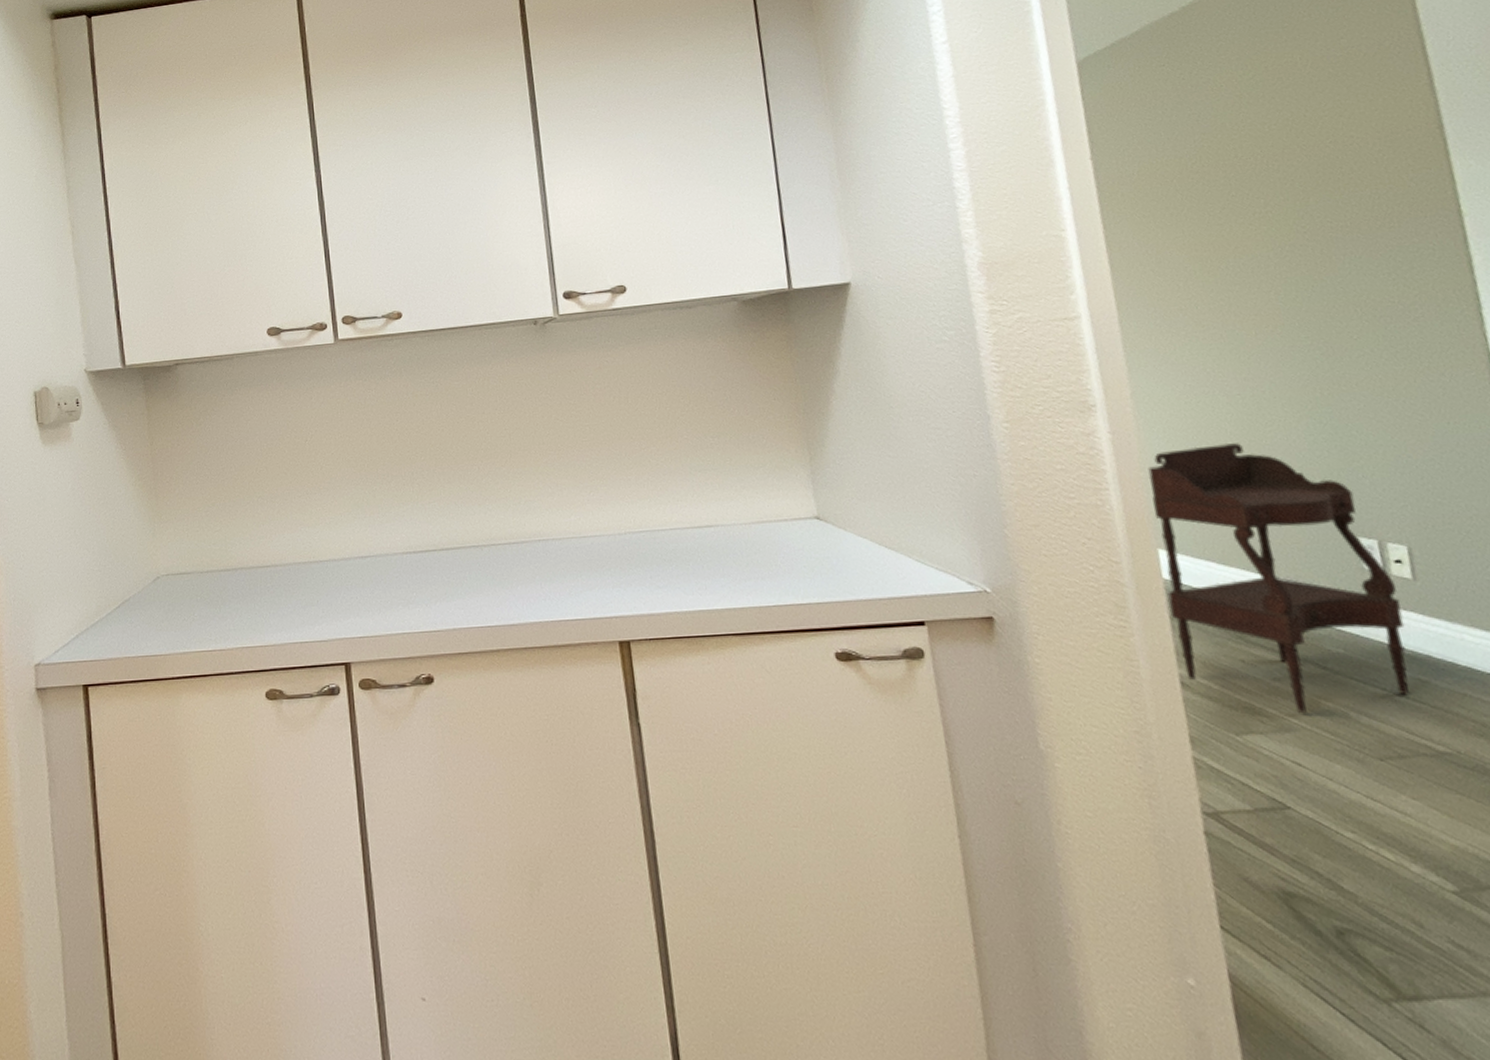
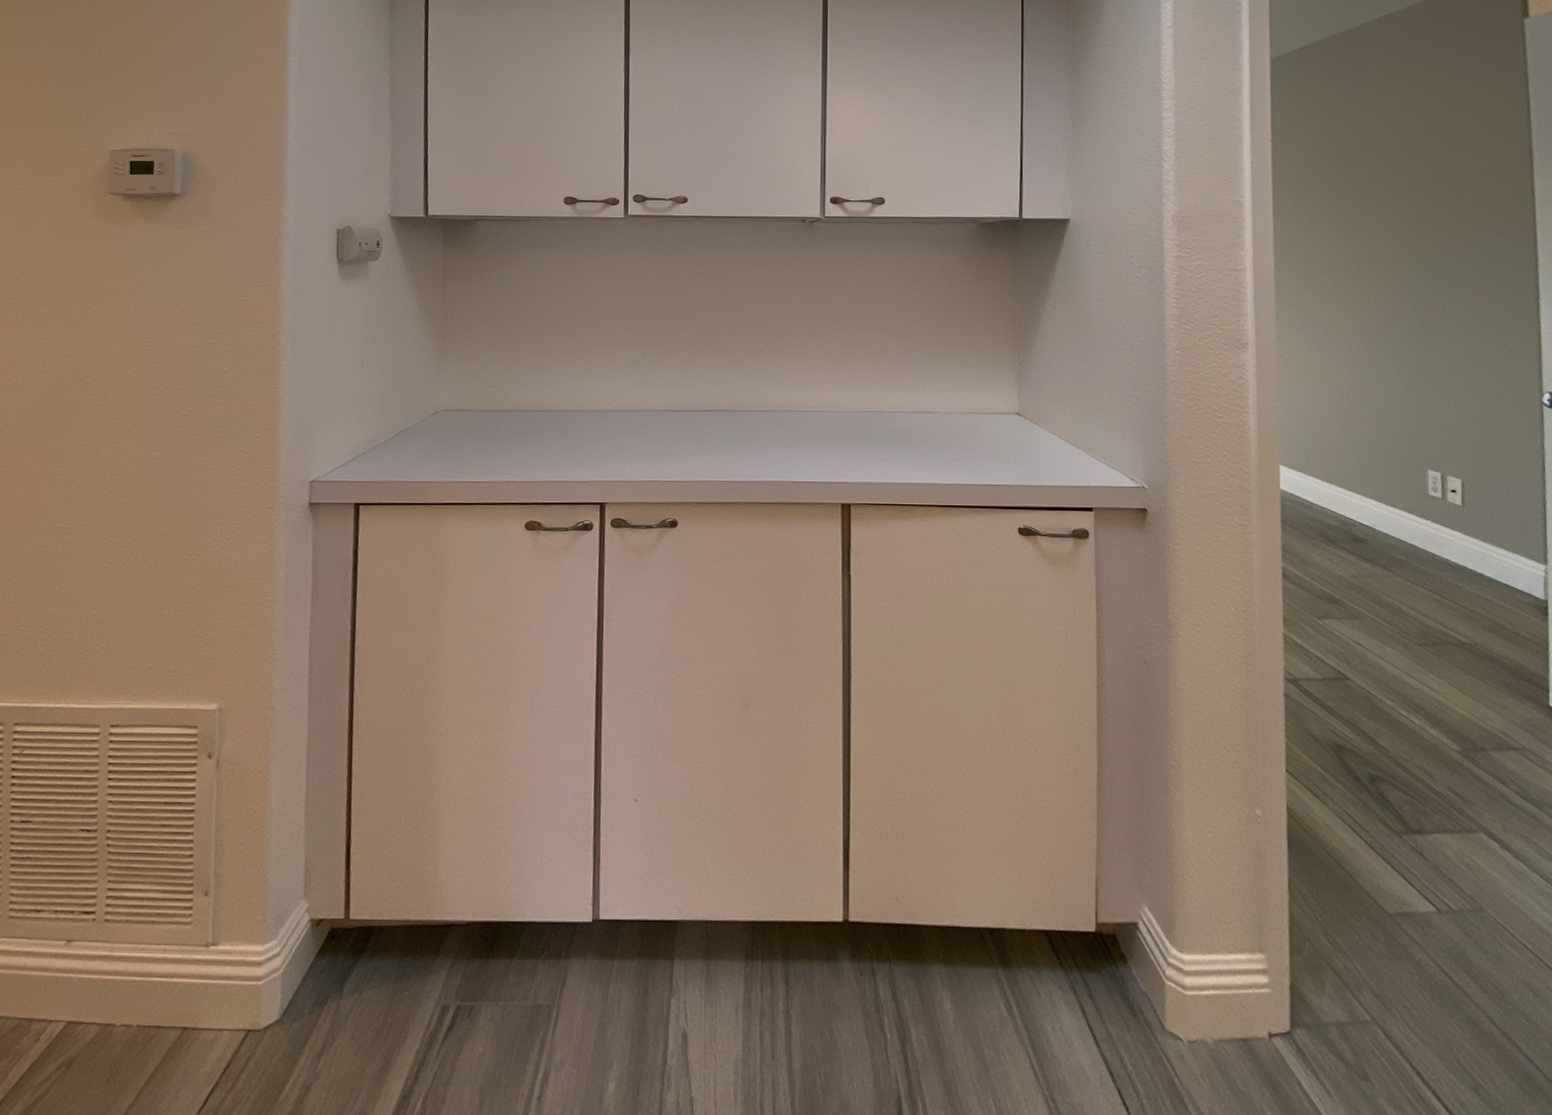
side table: present [1148,443,1409,714] -> none [1280,385,1451,606]

